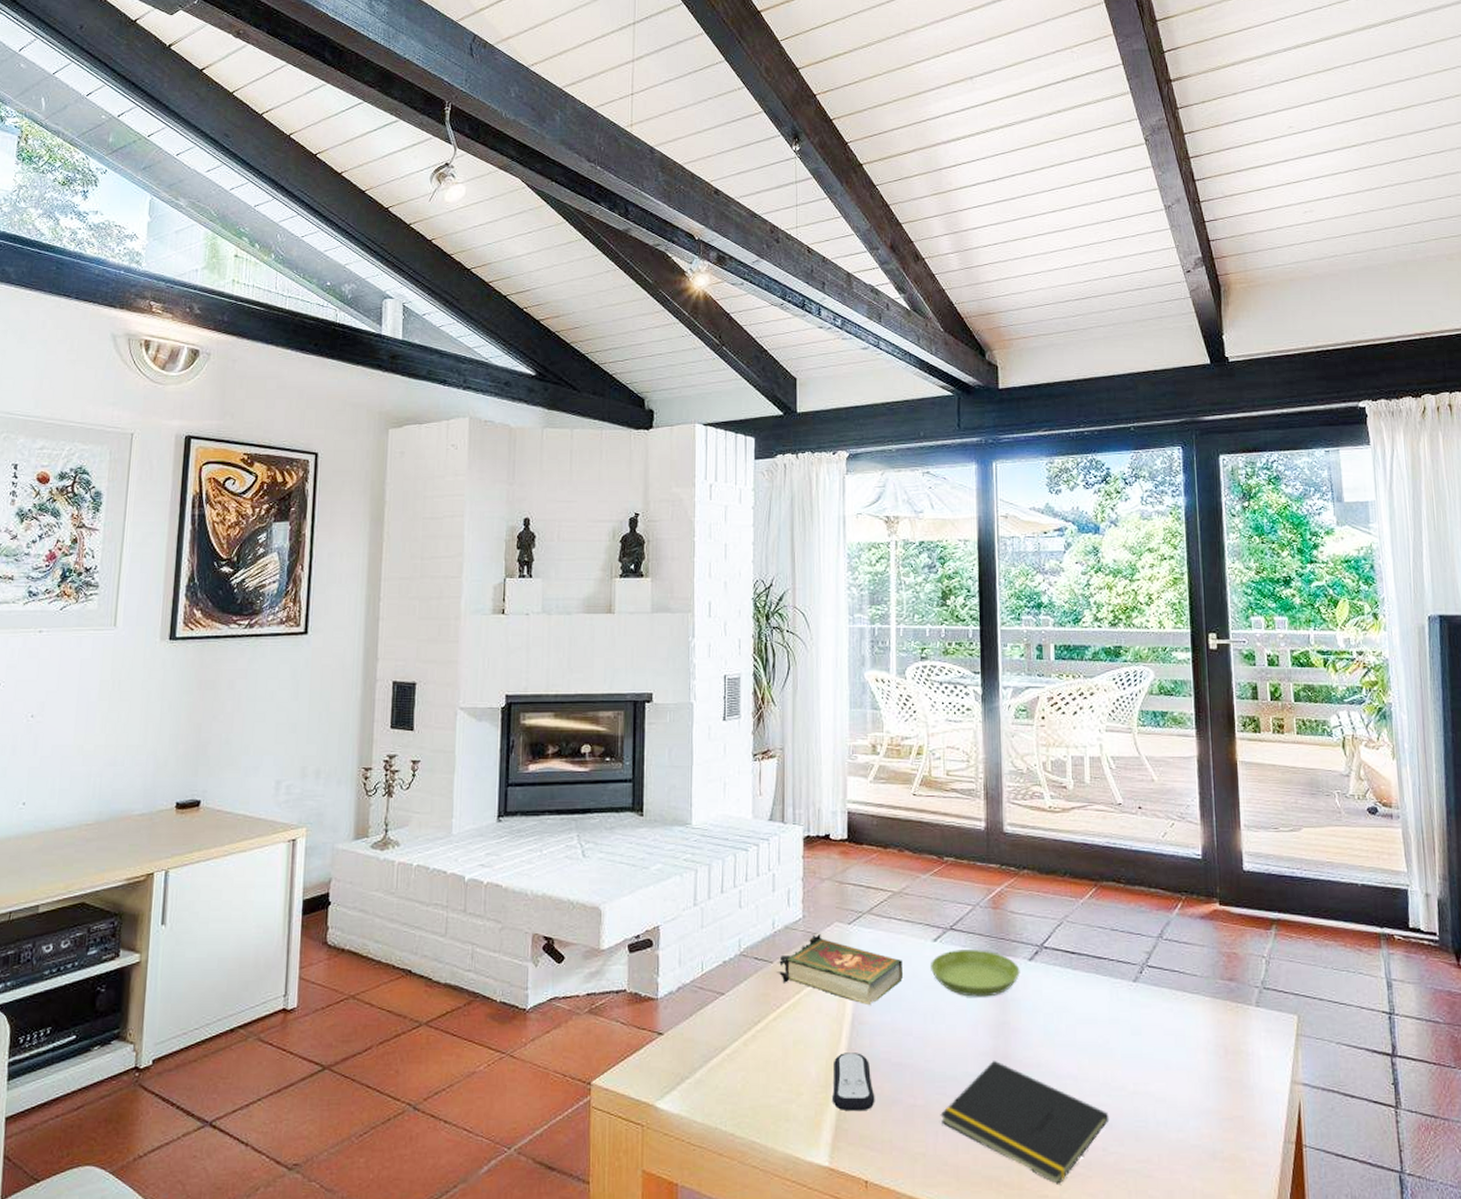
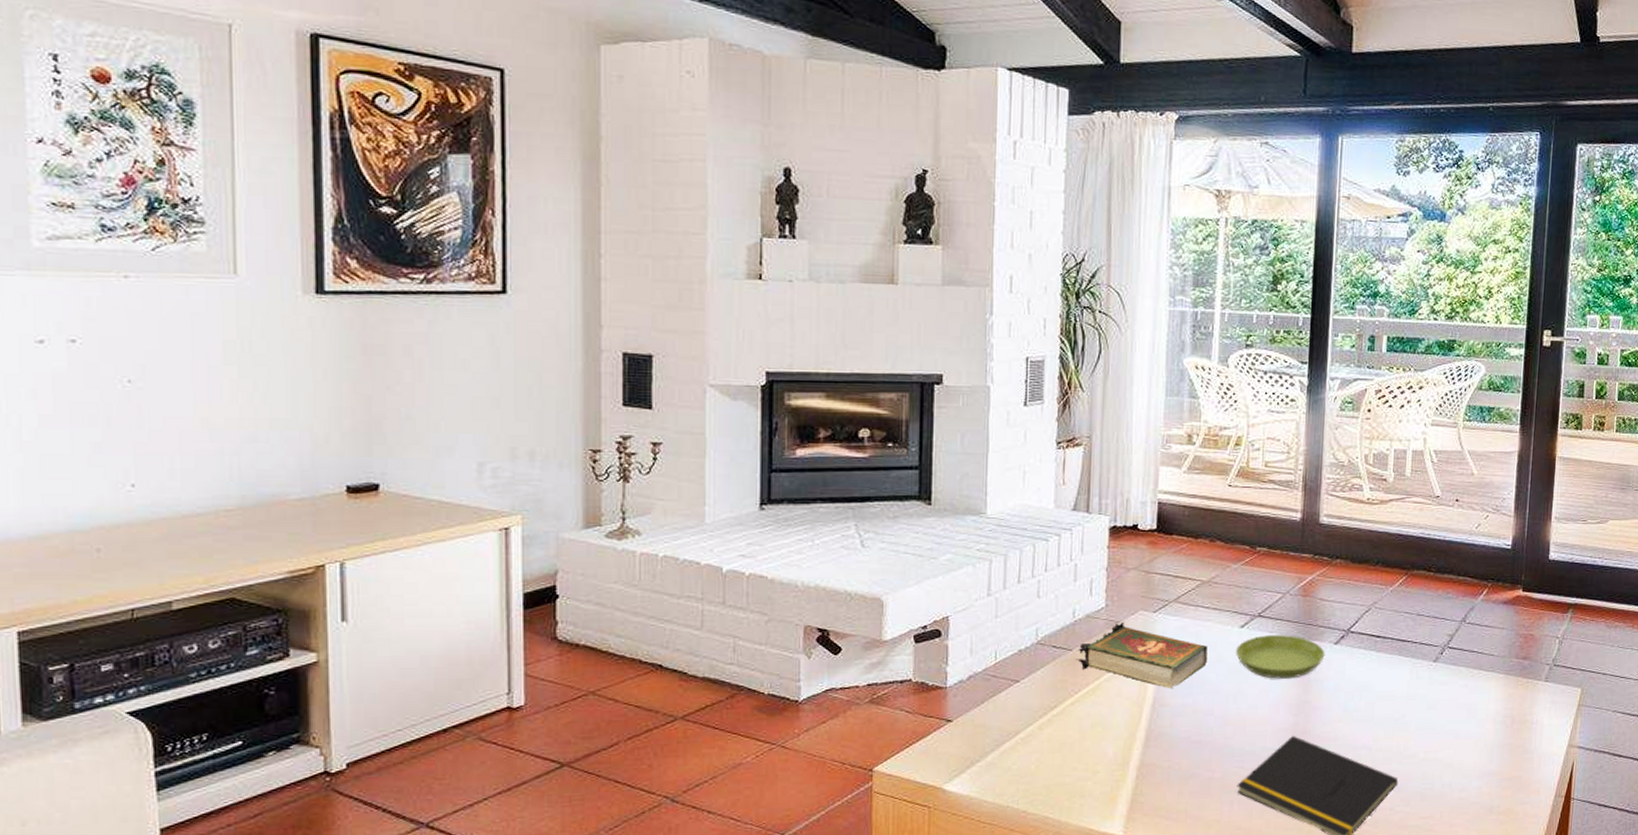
remote control: present [833,1053,875,1112] -> none [1129,733,1173,786]

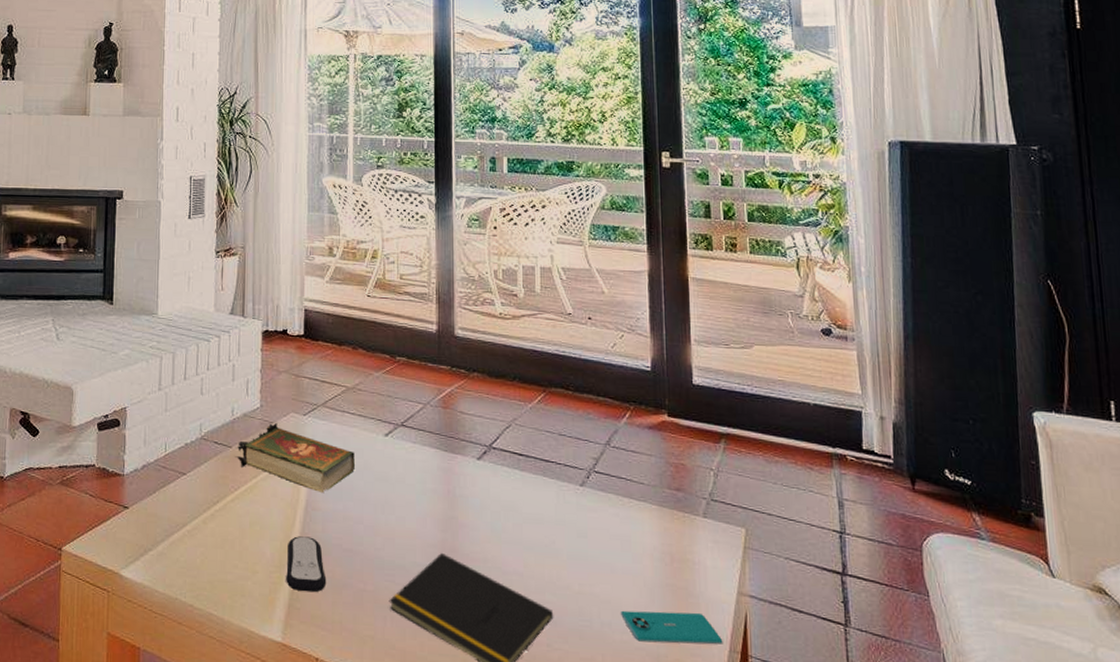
remote control: none [1129,733,1173,786] -> present [286,536,327,593]
saucer: present [1236,634,1325,679] -> none [382,444,469,492]
smartphone: none [1460,766,1551,797] -> present [620,610,723,644]

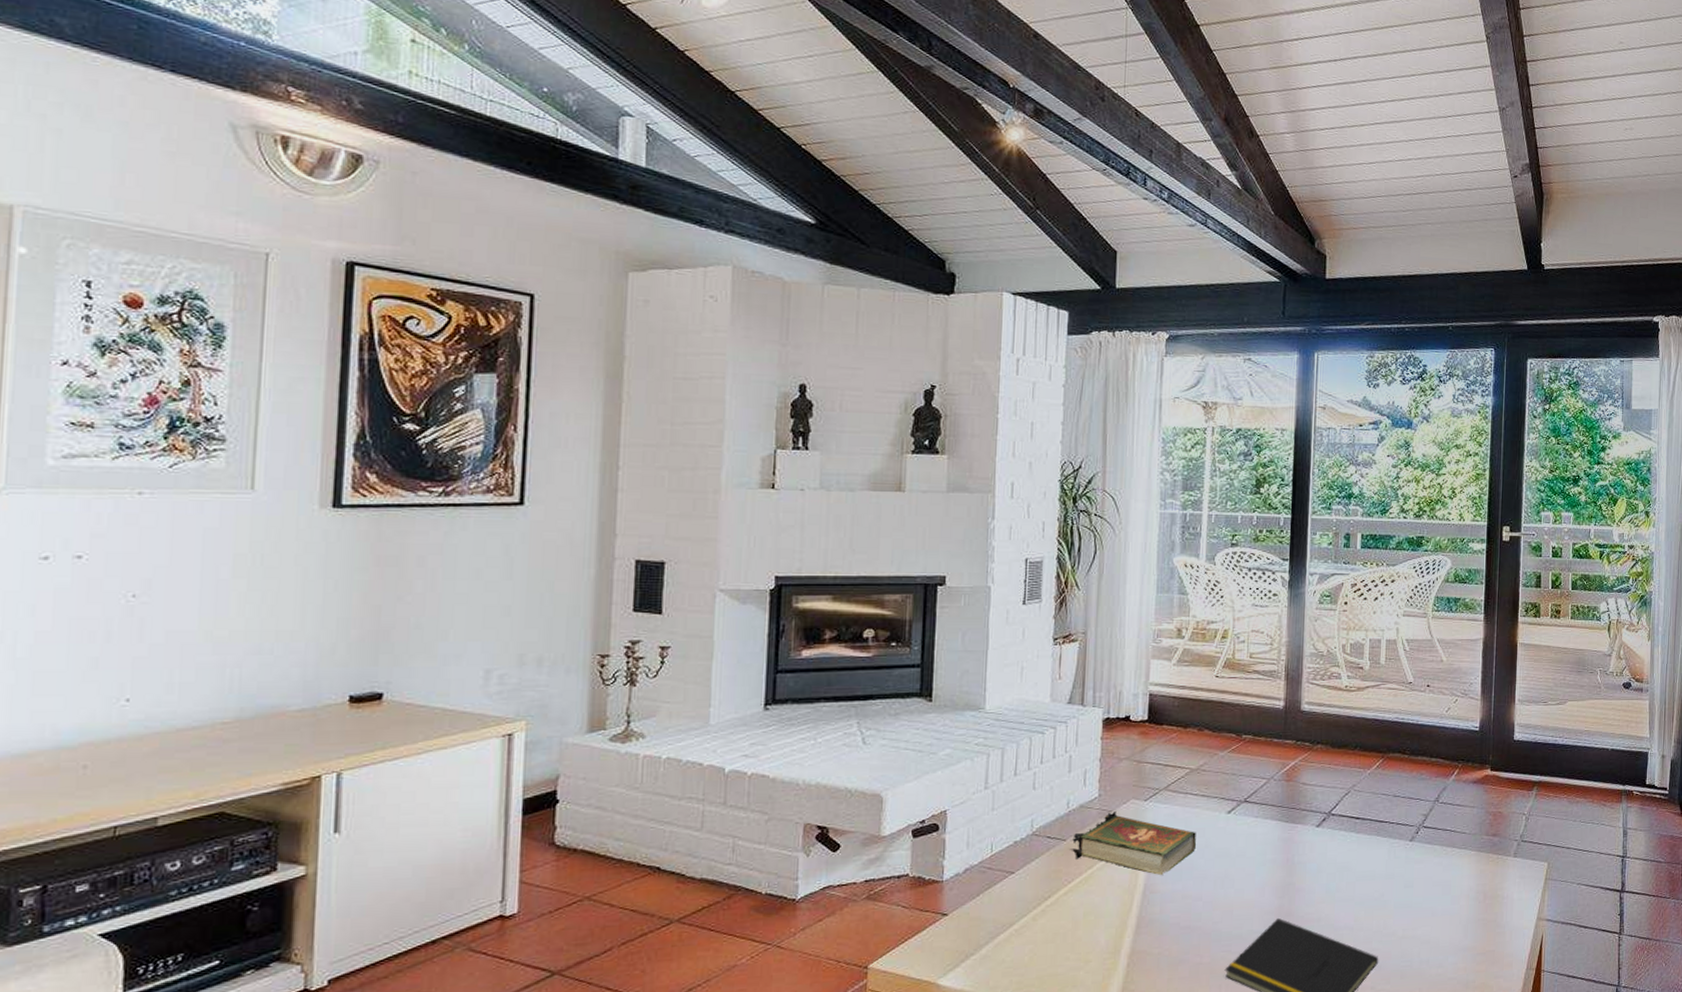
remote control: present [286,536,327,593] -> none [1121,919,1163,973]
smartphone: present [620,610,723,644] -> none [1437,940,1522,973]

